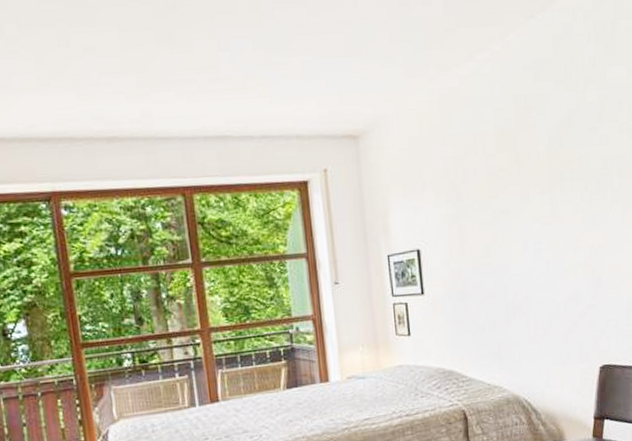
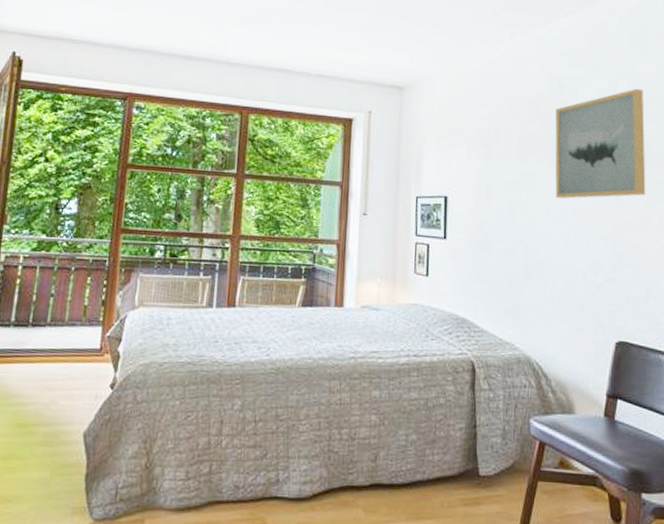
wall art: none [524,96,622,232] -> present [555,88,646,199]

